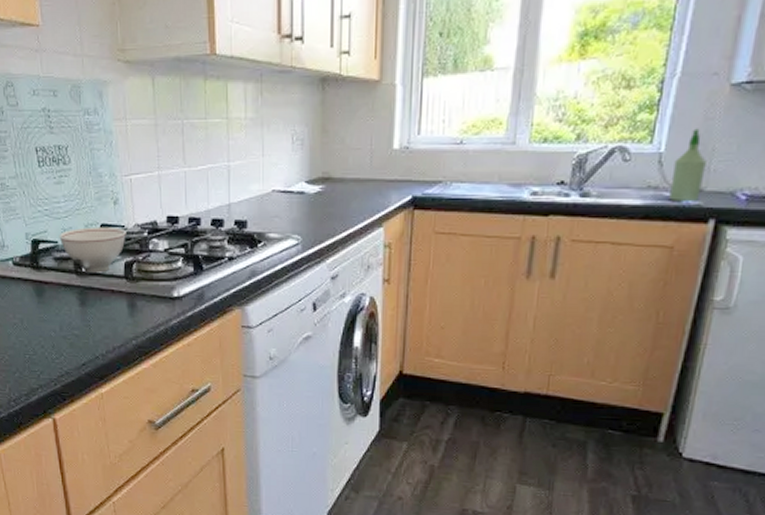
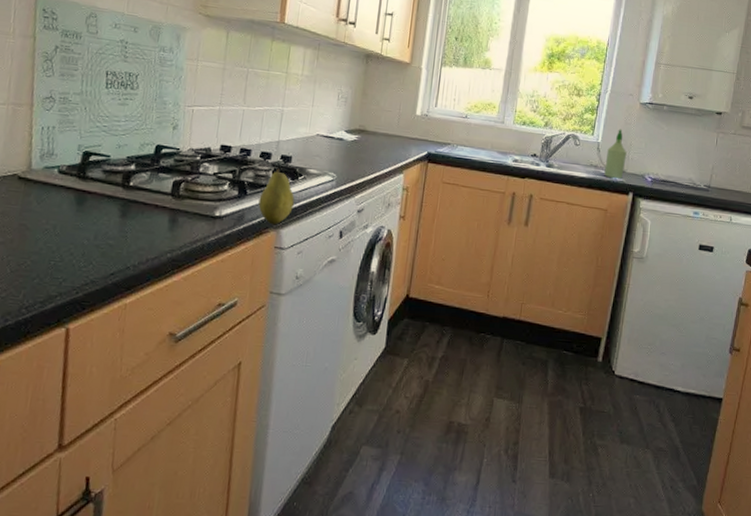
bowl: present [59,227,126,273] -> none [112,146,180,189]
fruit: none [217,237,256,302] -> present [258,168,295,225]

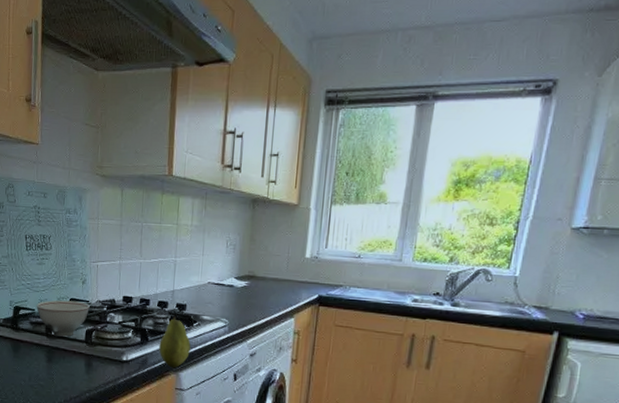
bowl: none [112,146,180,189] -> present [36,300,90,337]
spray bottle: present [604,129,627,180] -> none [522,260,552,317]

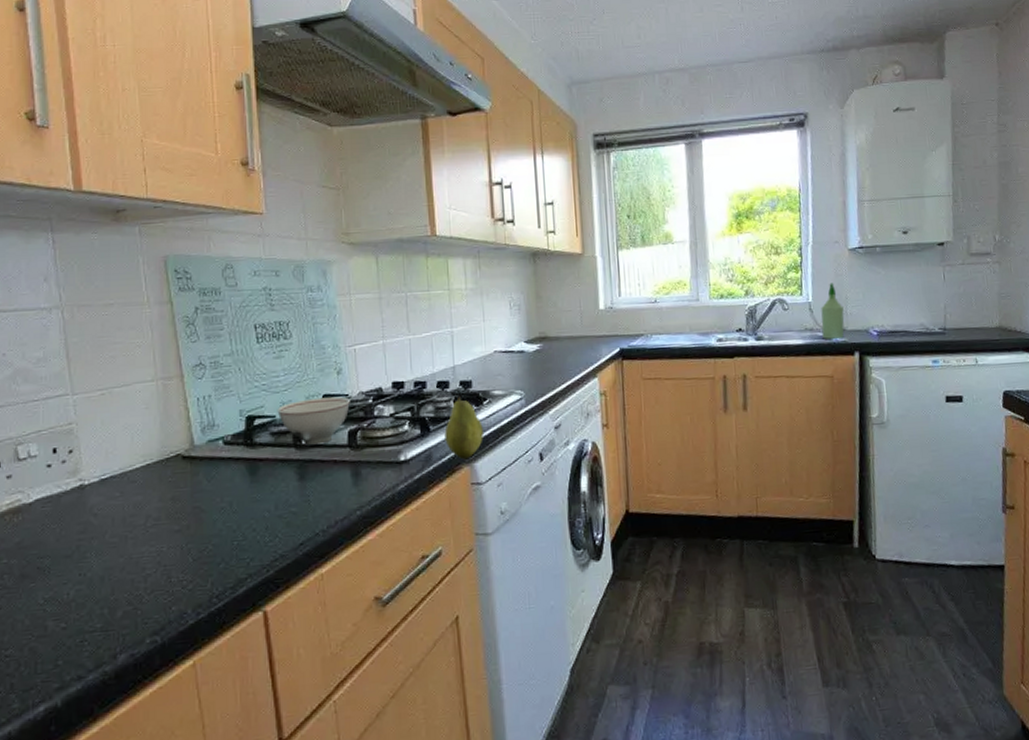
spray bottle: none [522,260,552,317] -> present [821,282,845,340]

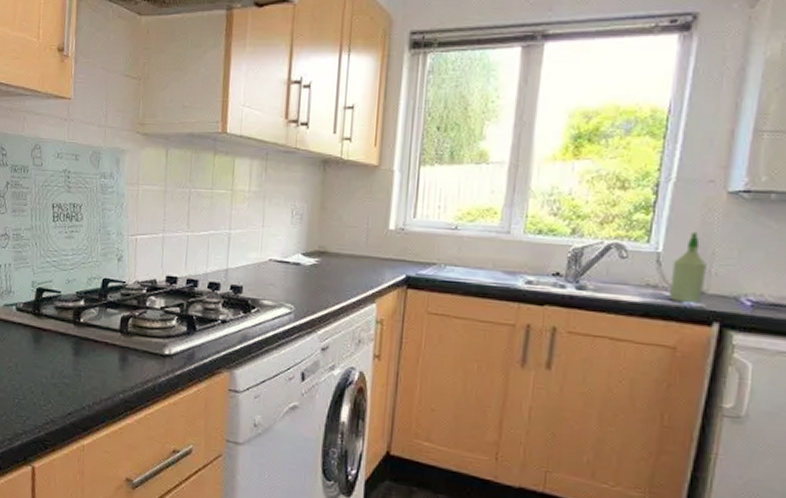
bowl: present [277,396,350,445] -> none [62,280,126,325]
fruit: present [444,396,483,460] -> none [209,300,248,365]

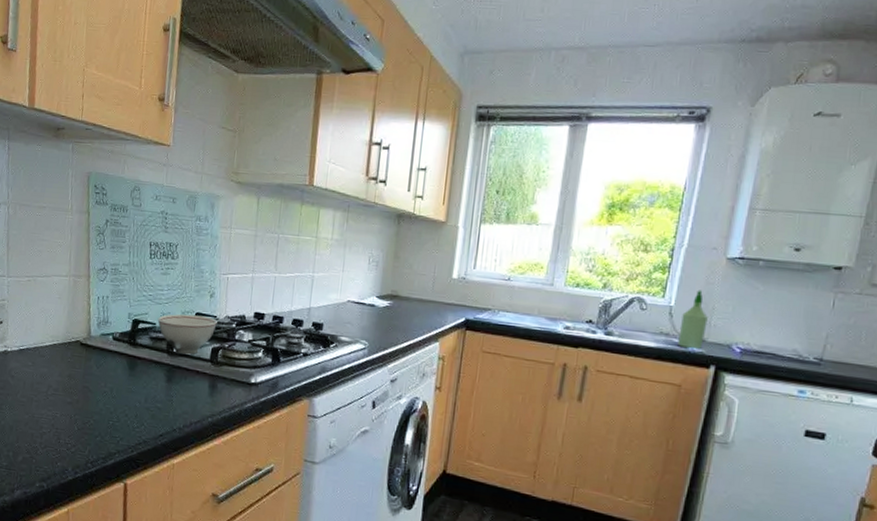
bowl: none [62,280,126,325] -> present [157,314,217,355]

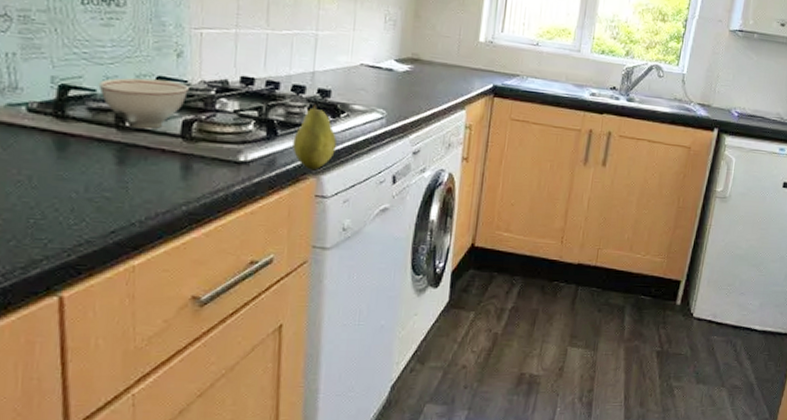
fruit: none [291,336,326,393] -> present [292,104,337,171]
spray bottle: present [678,290,708,350] -> none [689,59,713,115]

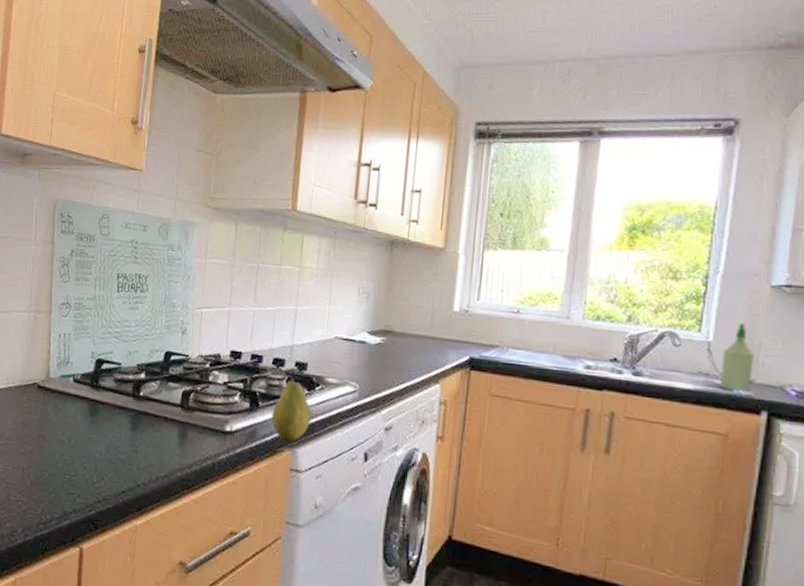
bowl: present [98,77,189,130] -> none [123,353,189,399]
spray bottle: none [689,59,713,115] -> present [720,322,754,393]

